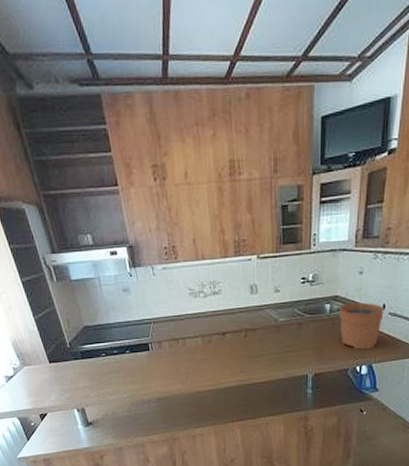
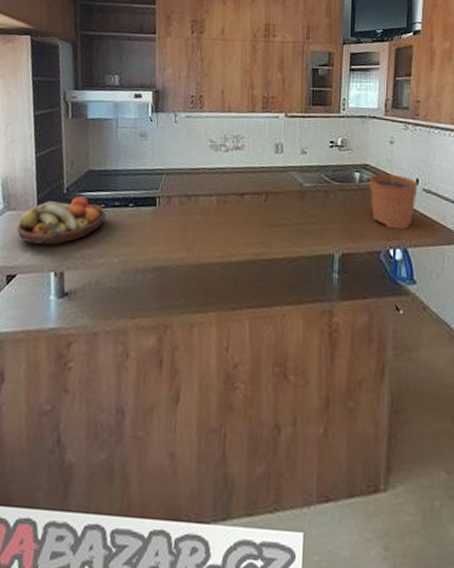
fruit bowl: none [36,349,108,390] -> present [16,196,106,246]

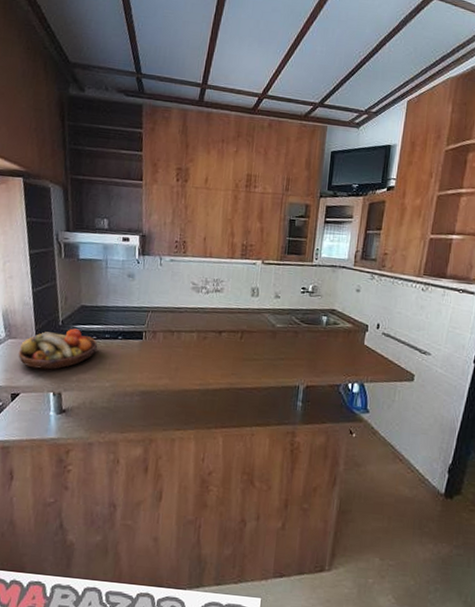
plant pot: present [369,158,418,230] -> none [335,304,379,367]

